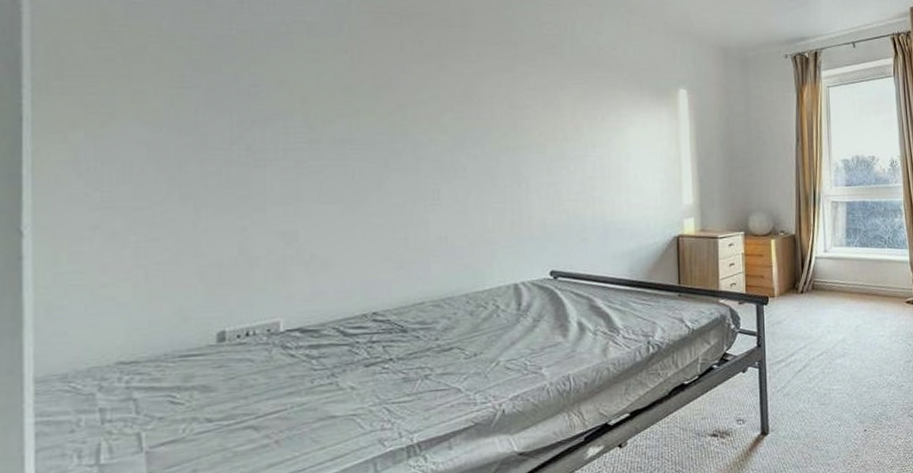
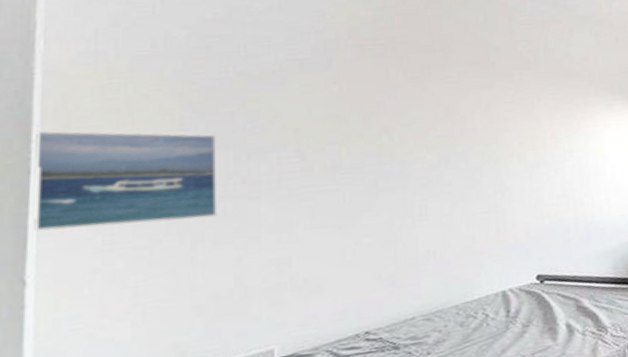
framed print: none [27,75,221,183] -> present [34,130,218,232]

